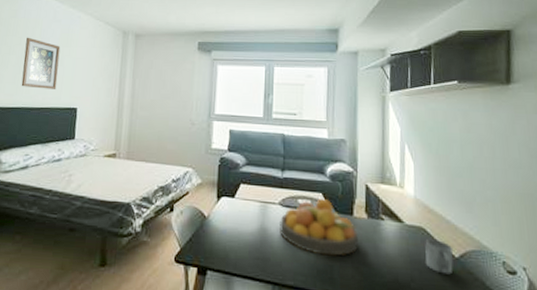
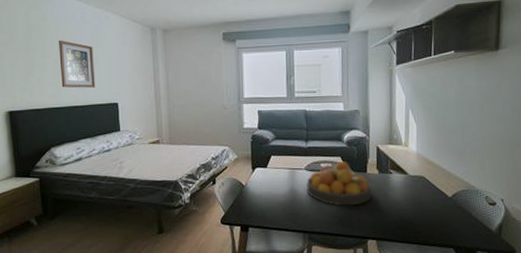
mug: present [425,239,454,275] -> none [425,185,448,211]

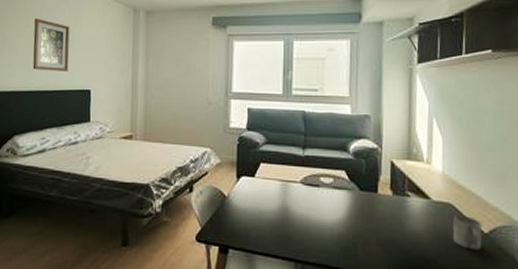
fruit bowl: present [306,160,371,206] -> none [301,175,383,233]
mug: none [425,185,448,211] -> present [453,215,483,250]

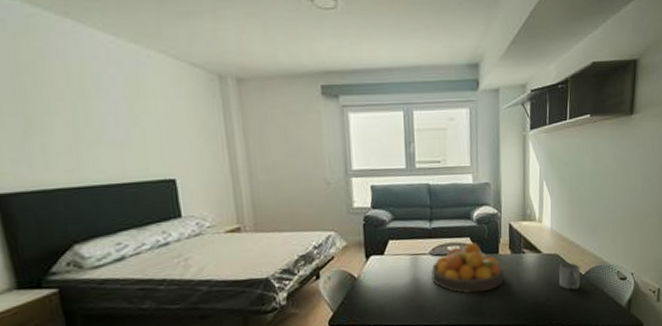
wall art: present [32,18,70,71] -> none [72,88,139,159]
fruit bowl: none [301,175,383,233] -> present [431,242,504,293]

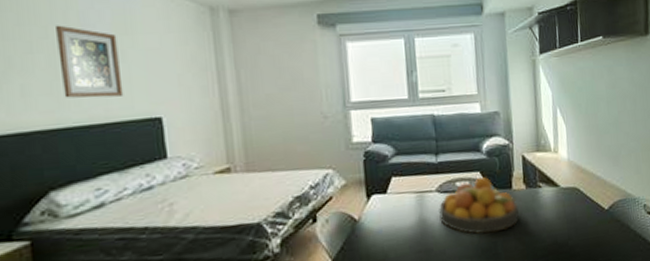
wall art: none [72,88,139,159] -> present [56,25,124,98]
mug: present [559,262,581,290] -> none [579,196,604,227]

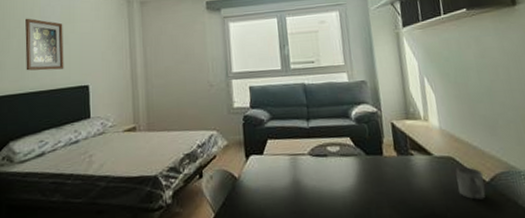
fruit bowl: present [439,176,519,234] -> none [311,142,392,199]
mug: none [579,196,604,227] -> present [456,167,486,200]

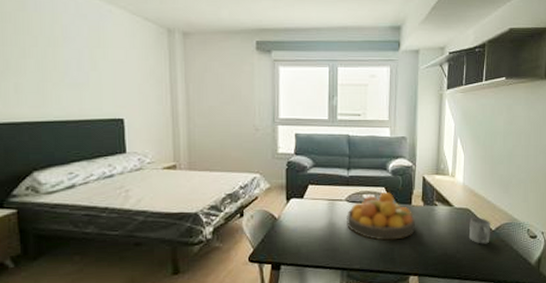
wall art: present [25,18,64,71] -> none [44,36,95,99]
fruit bowl: none [311,142,392,199] -> present [347,191,415,241]

